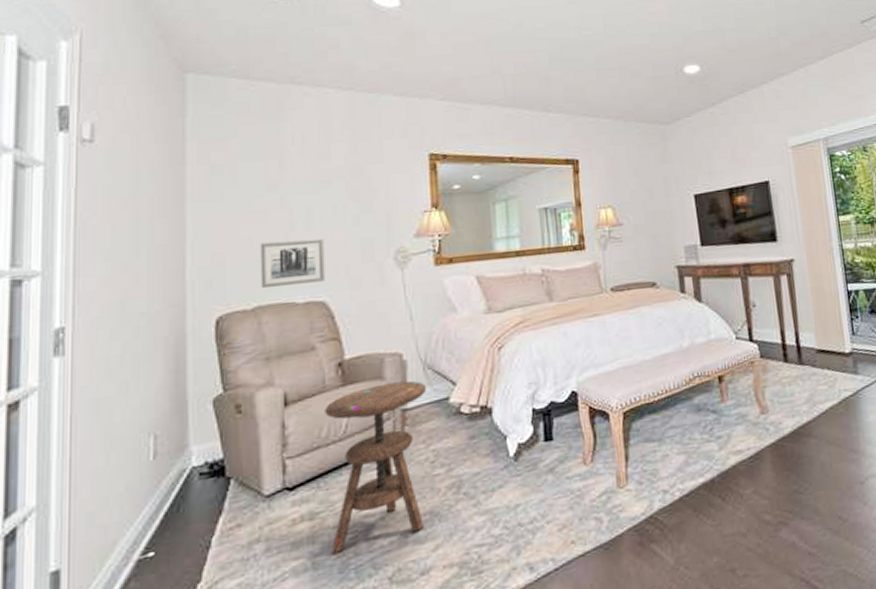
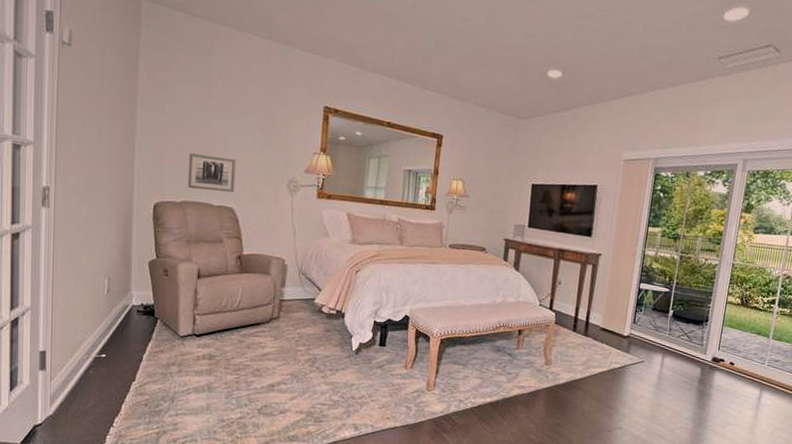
side table: present [324,380,427,556] -> none [221,278,300,386]

